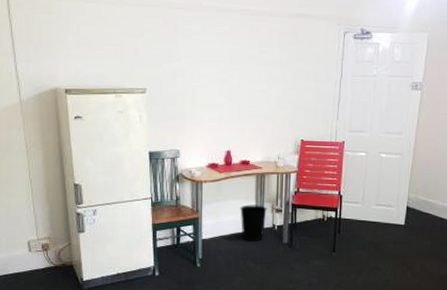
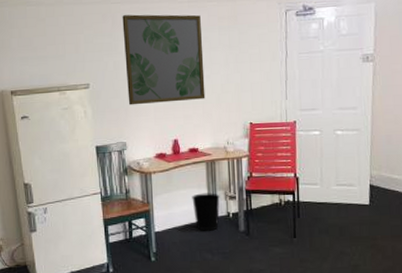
wall art: none [183,22,262,114] -> present [122,14,206,105]

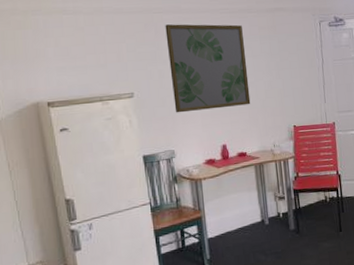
wastebasket: present [192,193,220,231] -> none [243,195,270,233]

